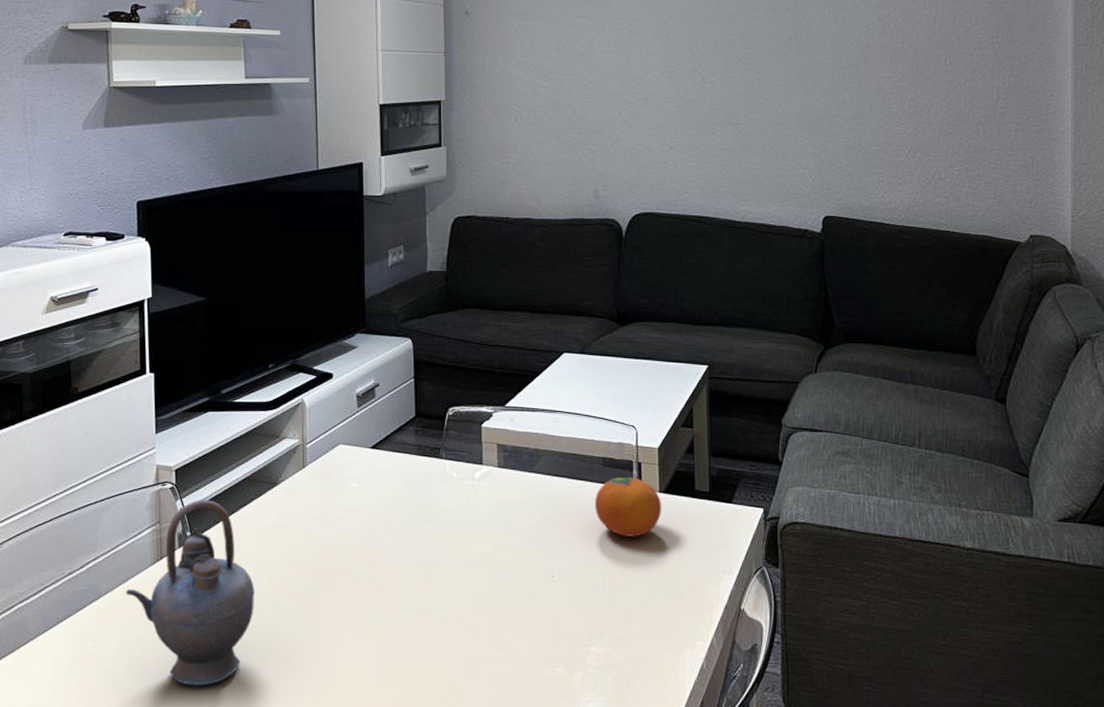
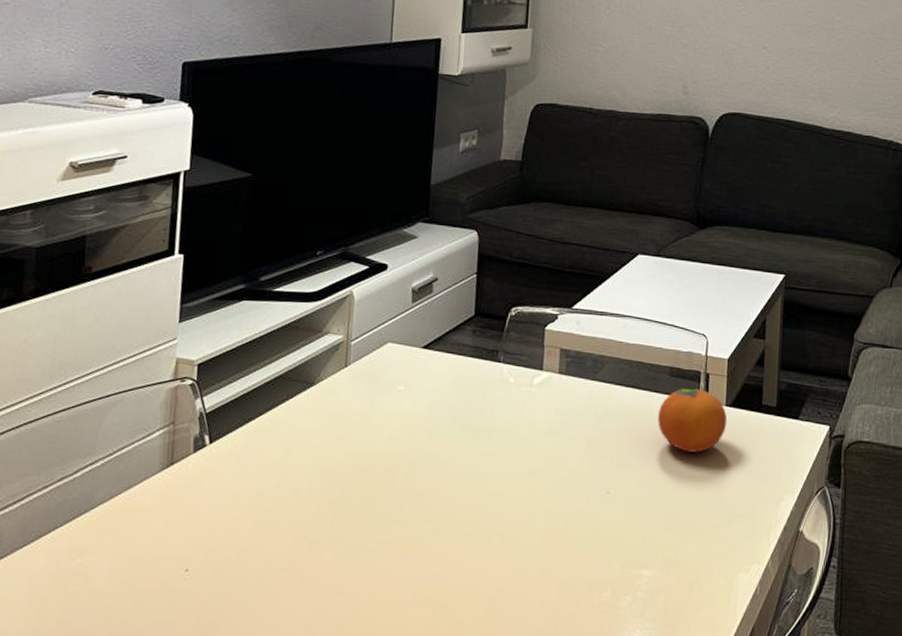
teapot: present [125,500,255,686] -> none [125,399,278,611]

